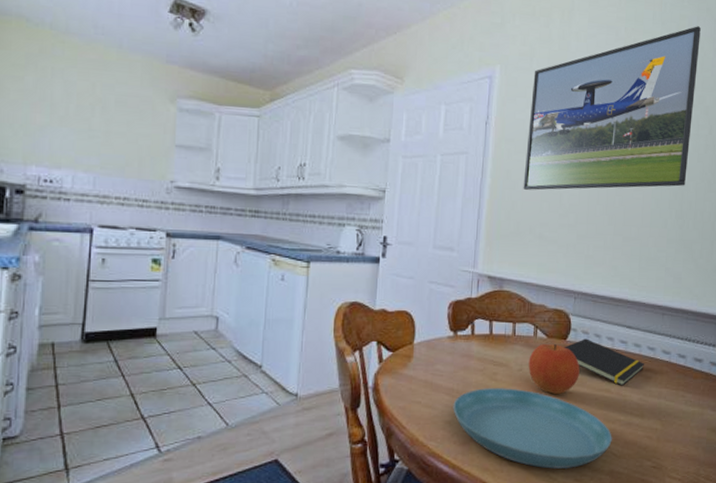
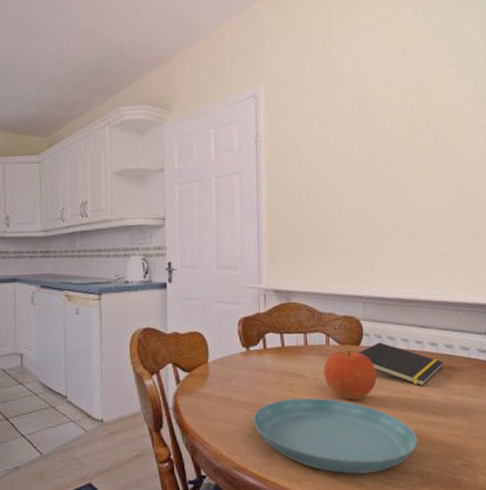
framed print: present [523,26,701,190] -> none [298,16,467,202]

